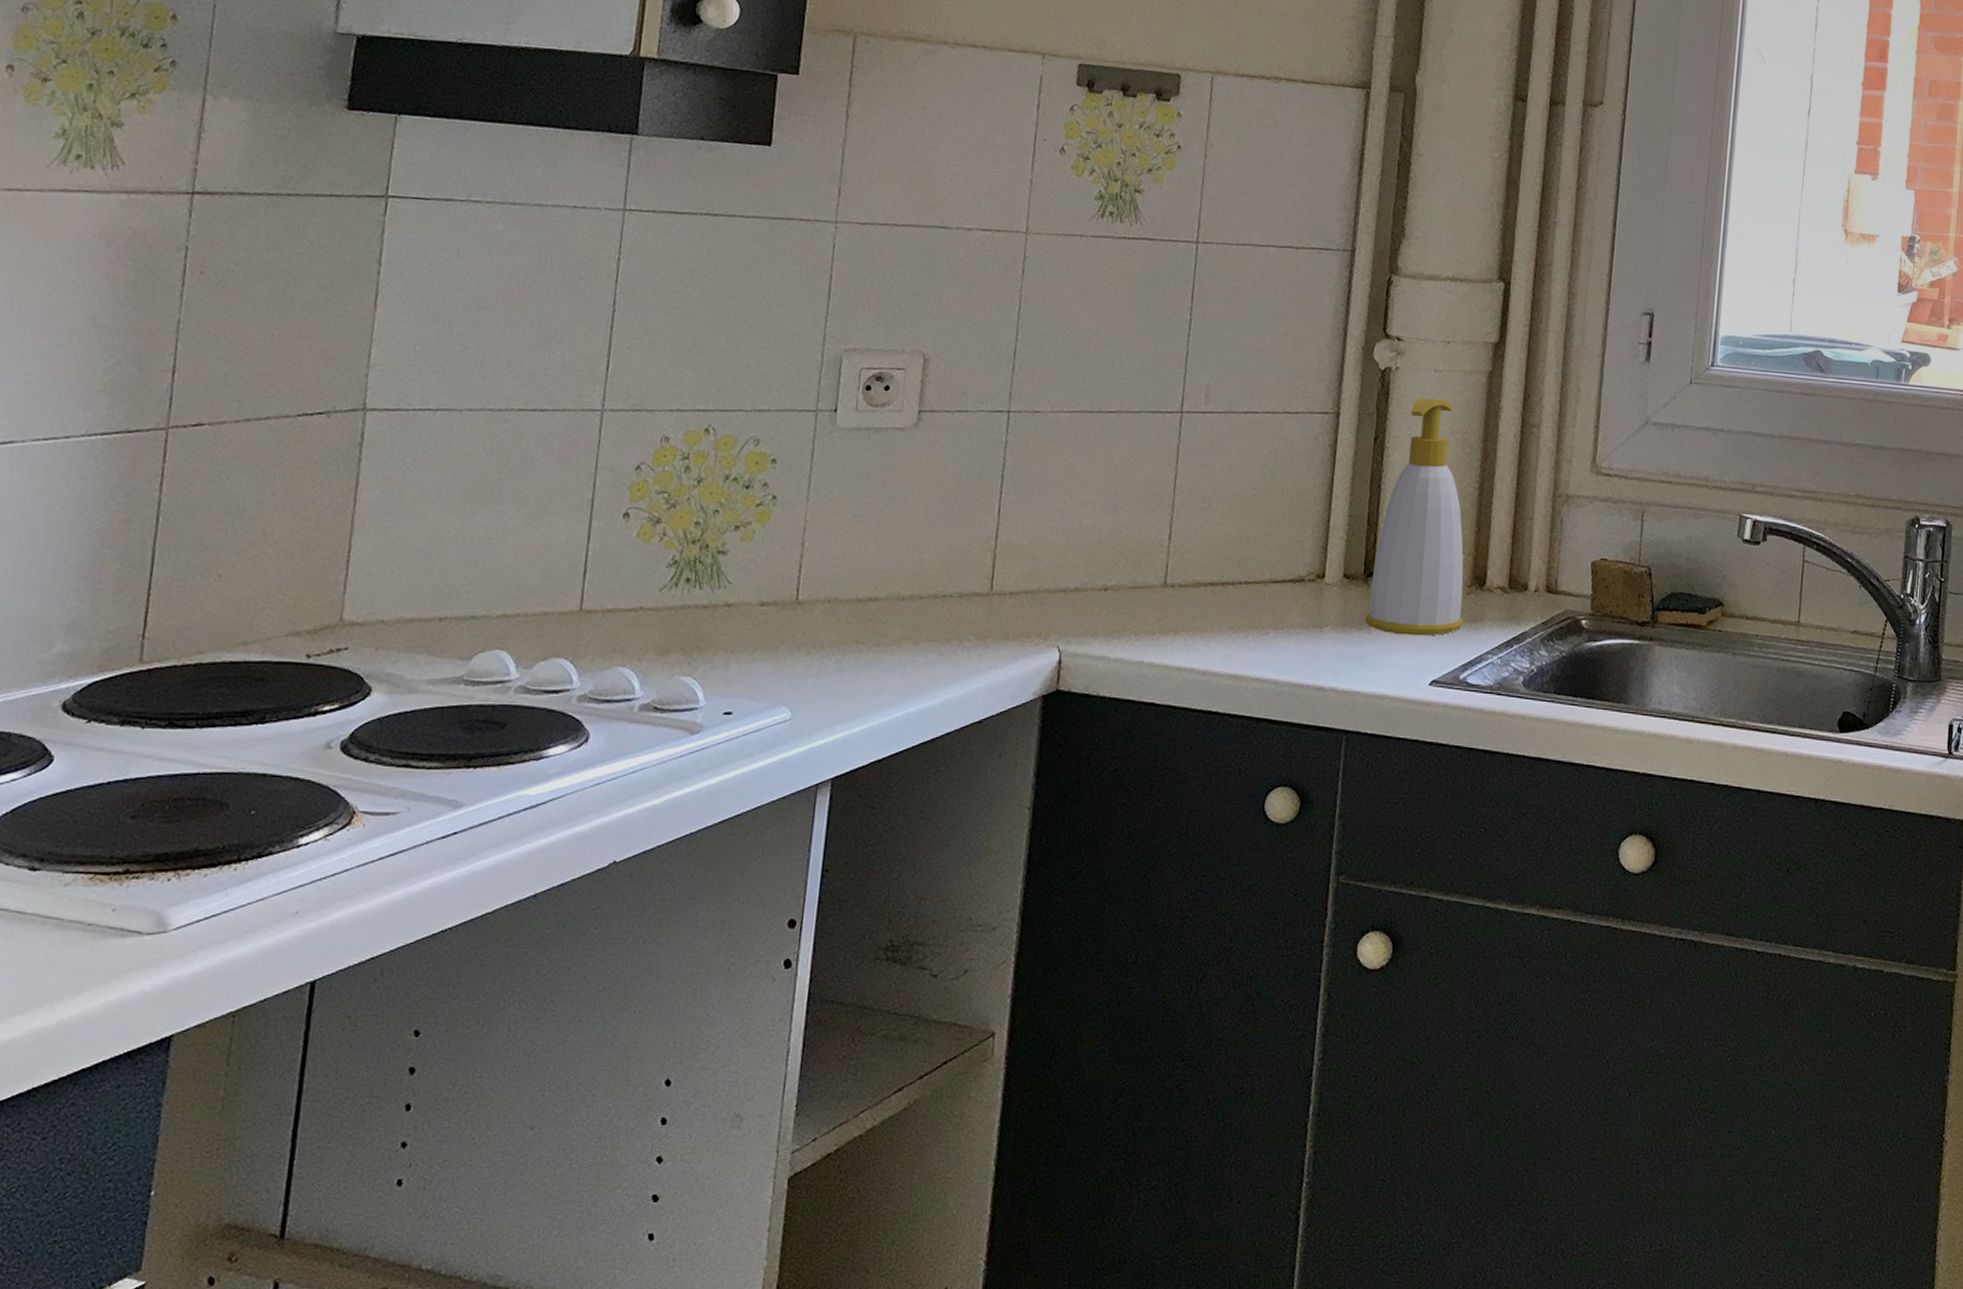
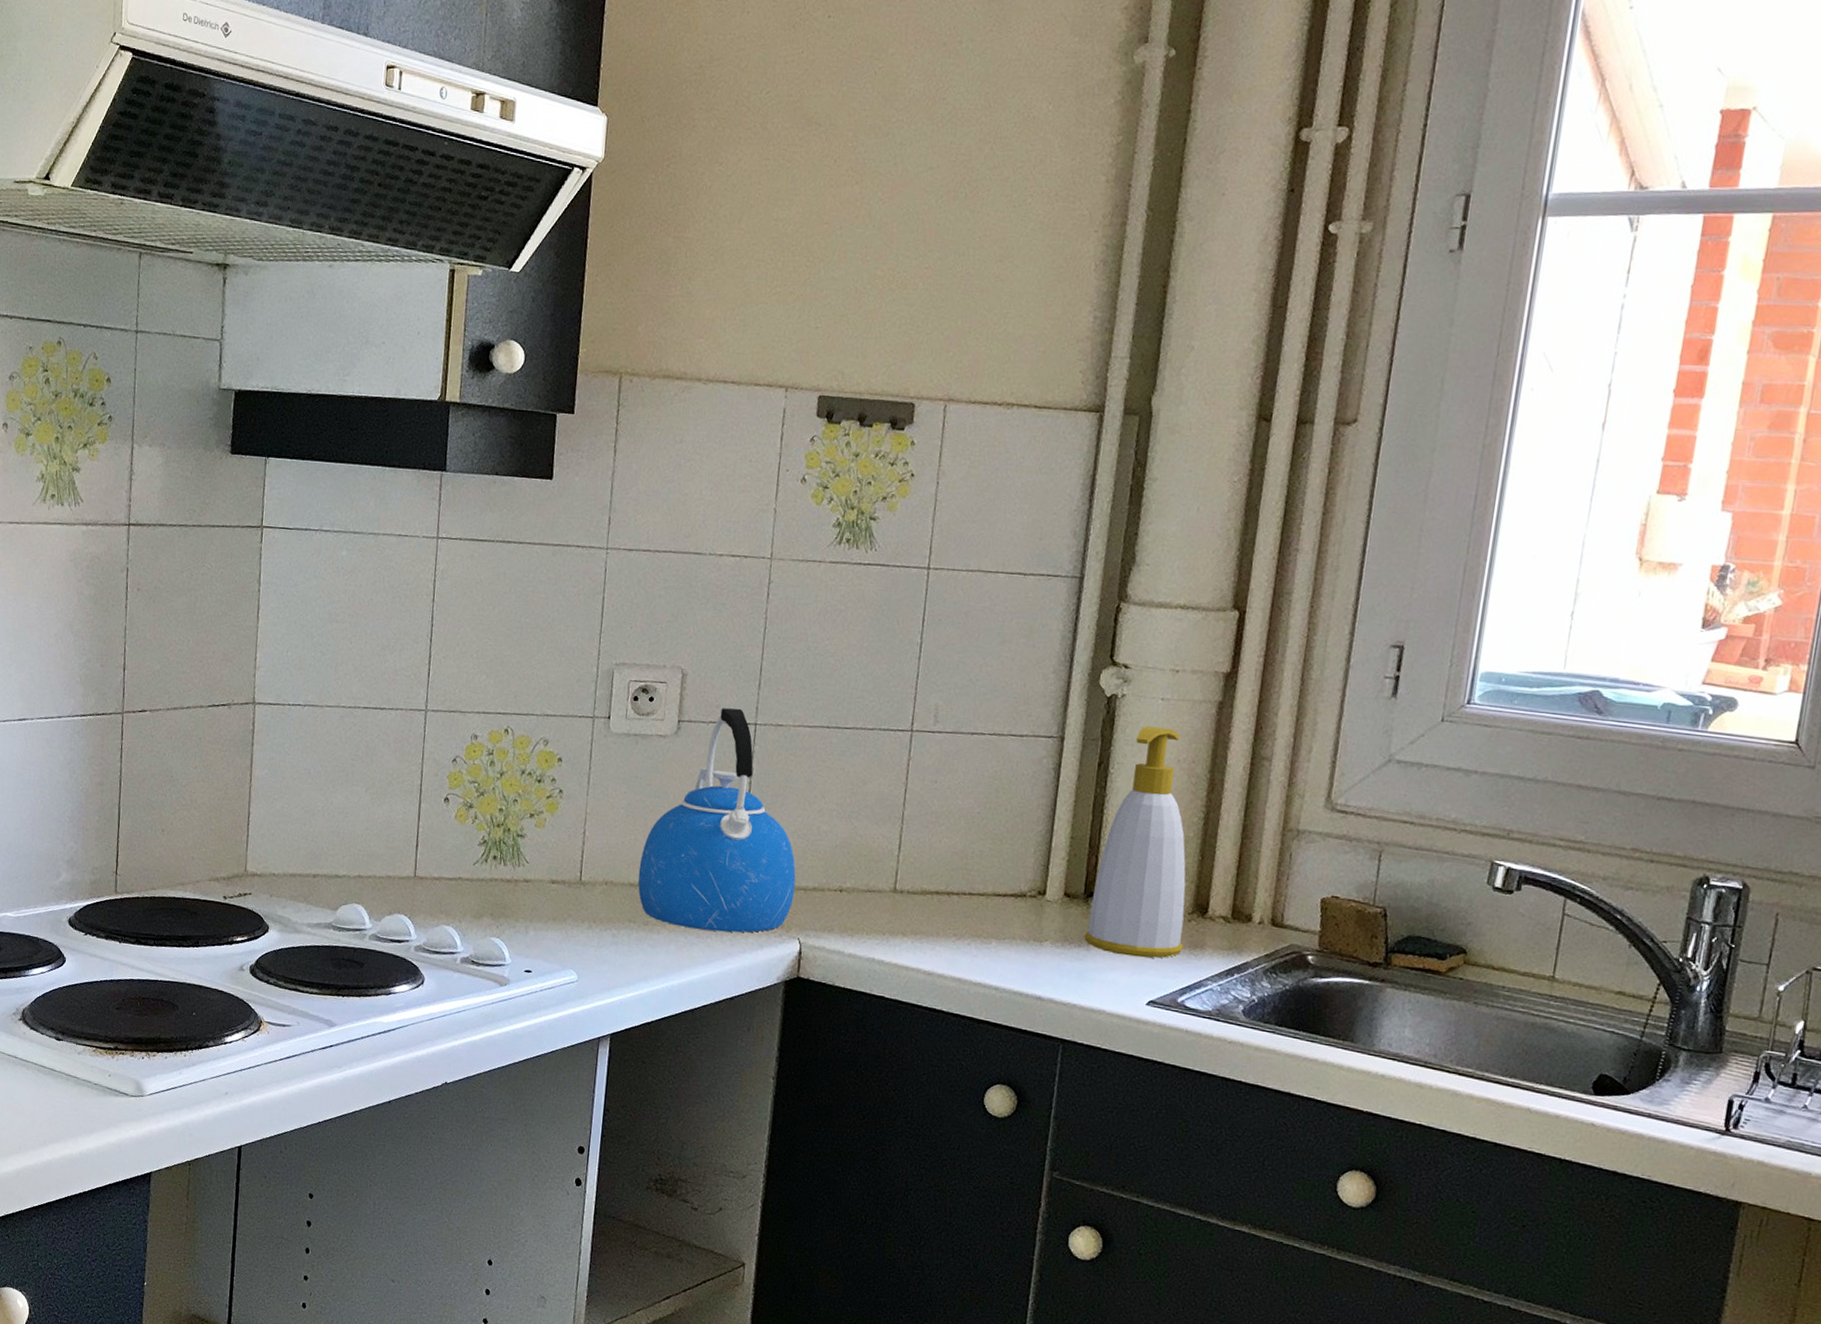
kettle: none [868,394,1055,646] -> present [637,708,796,933]

